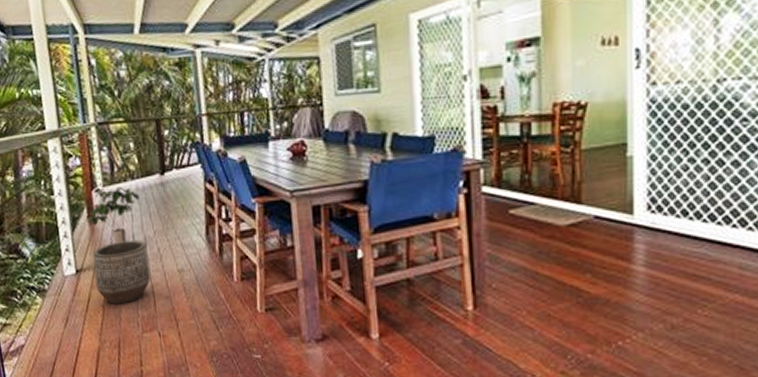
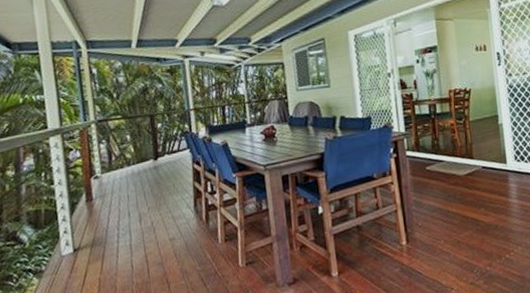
potted plant: present [88,186,140,244] -> none [86,172,135,223]
planter: present [92,241,151,304] -> none [90,217,145,276]

